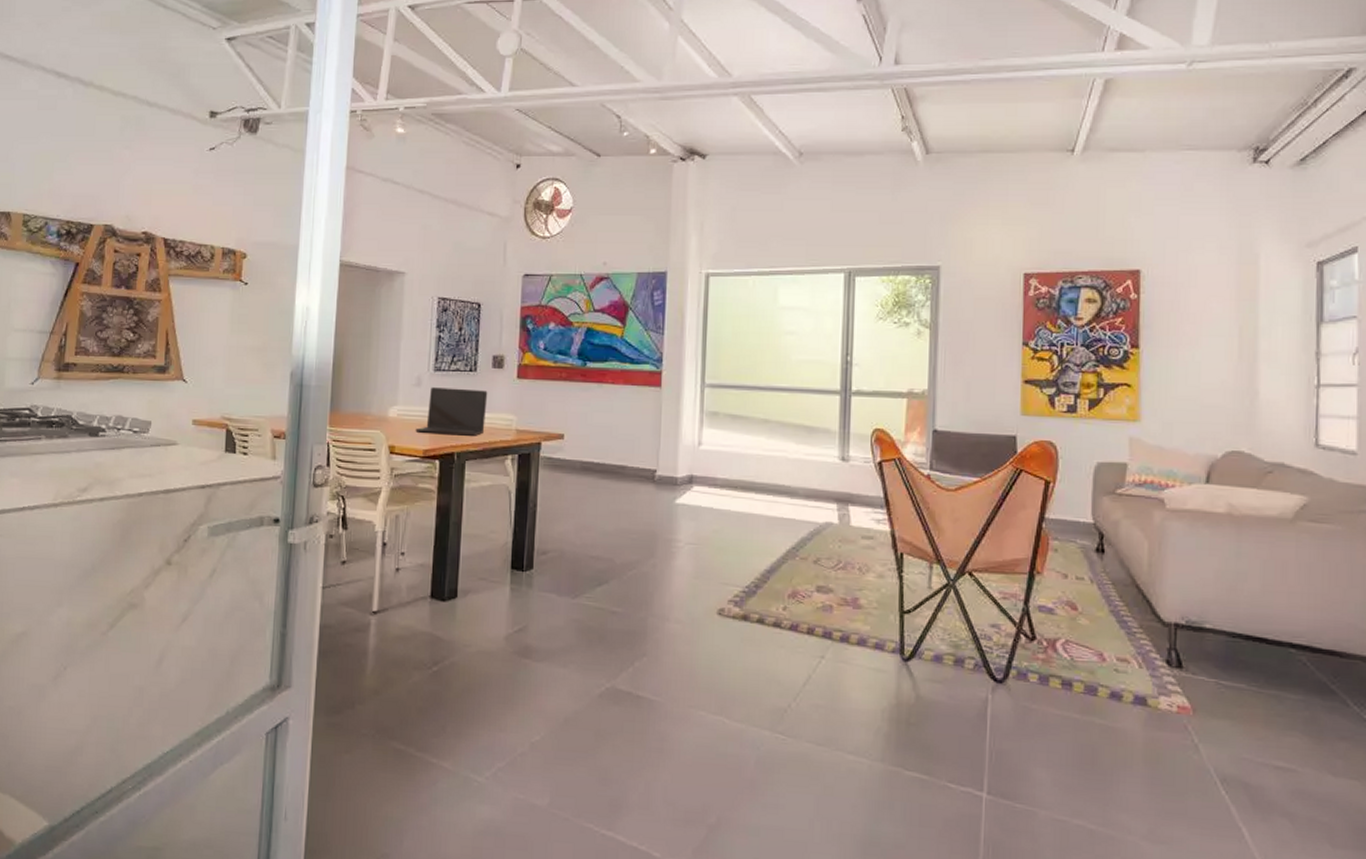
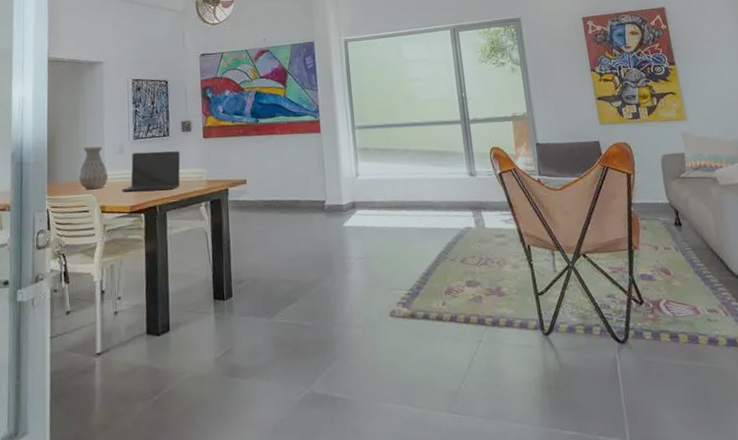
vase: none [366,374,401,426] -> present [79,146,109,190]

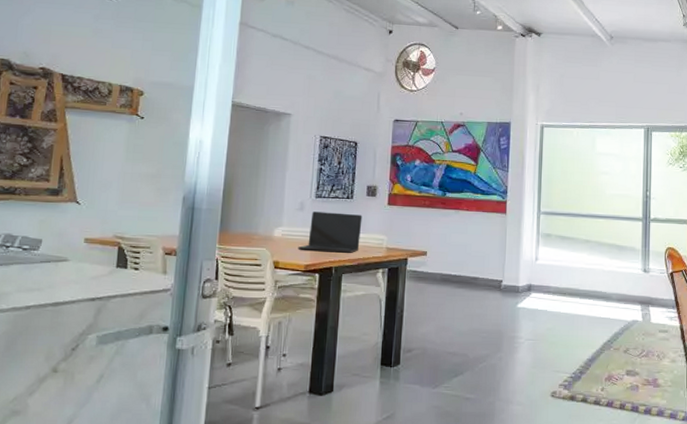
vase: present [79,146,109,190] -> none [253,200,285,244]

